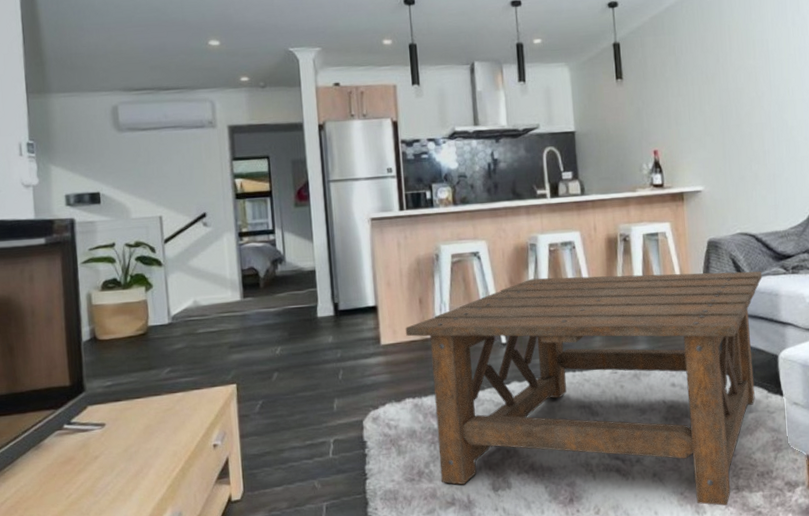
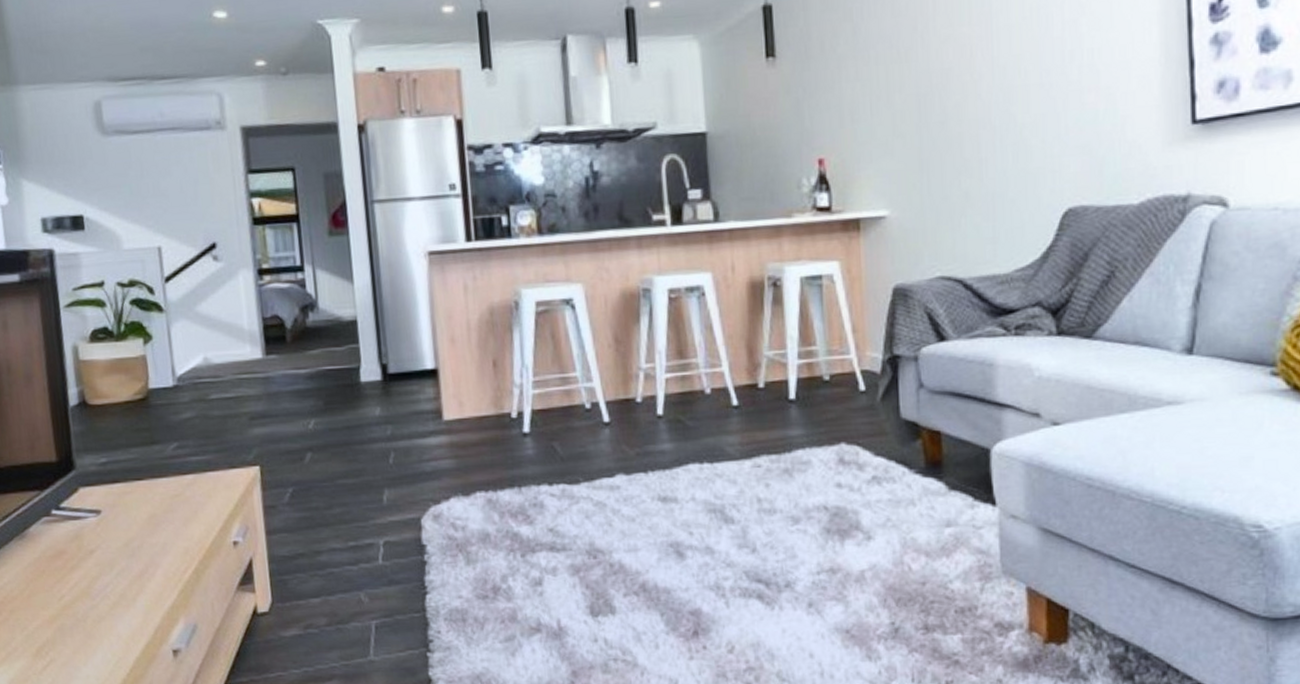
coffee table: present [405,271,762,506] -> none [475,331,971,650]

